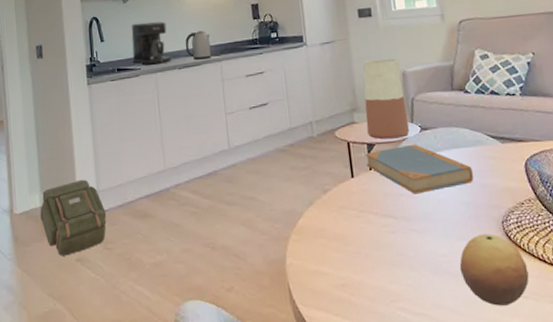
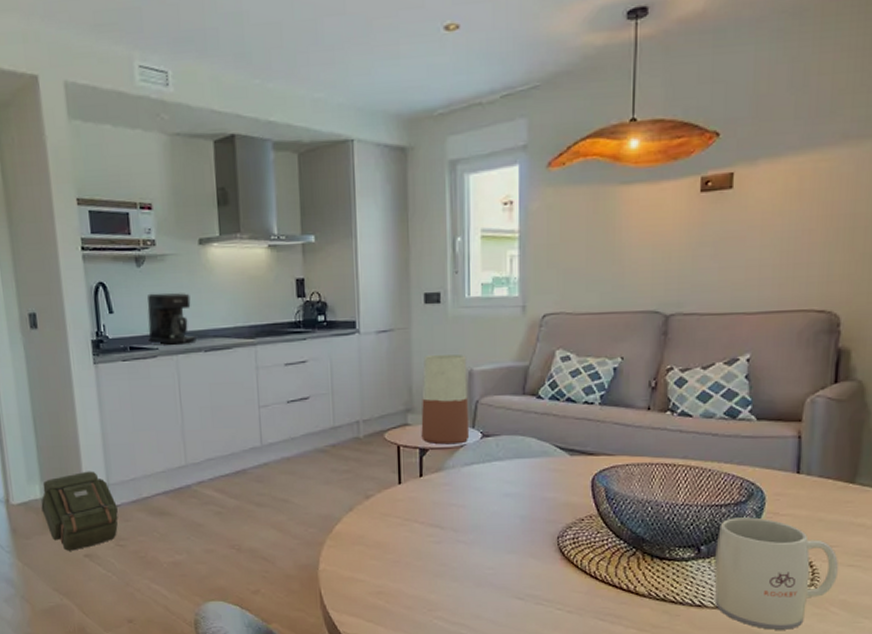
kettle: present [185,30,212,60] -> none [213,307,245,342]
book: present [365,144,474,194] -> none [416,451,535,505]
fruit: present [459,233,529,306] -> none [505,548,577,619]

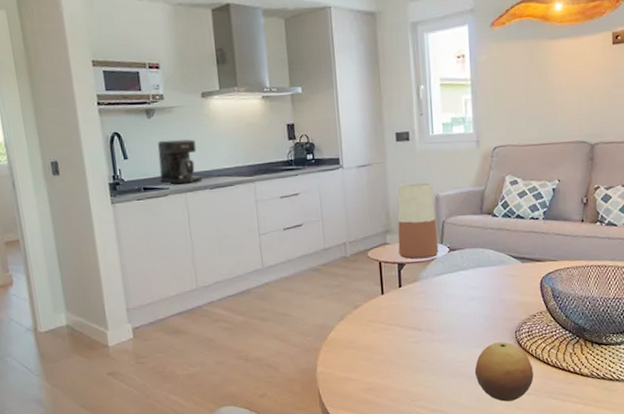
backpack: present [41,471,119,551] -> none [67,298,138,371]
fruit: none [505,548,577,619] -> present [474,342,534,402]

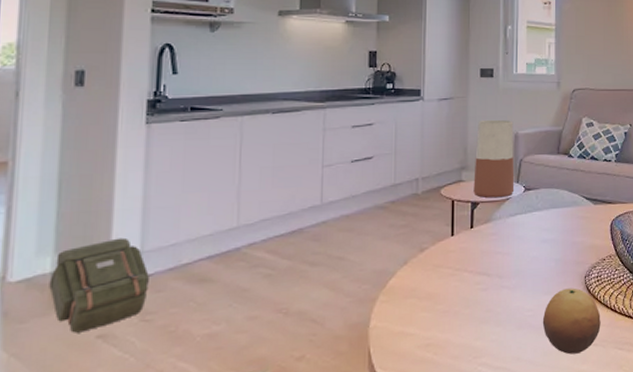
backpack: none [67,298,138,371] -> present [49,237,151,333]
coffee maker: present [158,139,203,185] -> none [213,57,265,106]

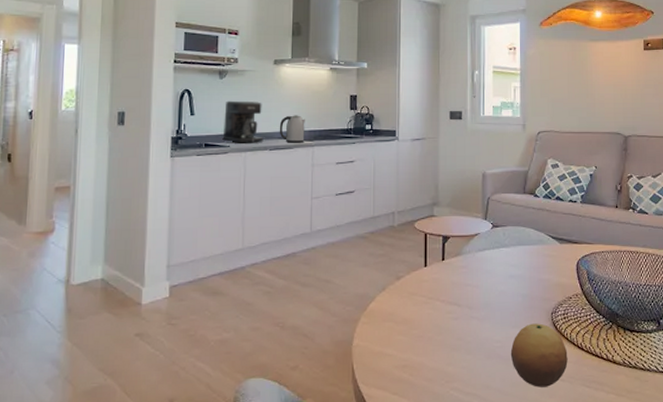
backpack: present [49,237,151,333] -> none [100,253,175,330]
coffee maker: none [213,57,265,106] -> present [222,100,264,143]
kettle: none [284,73,316,105] -> present [279,115,305,143]
vase: present [473,119,515,198] -> none [444,159,483,233]

